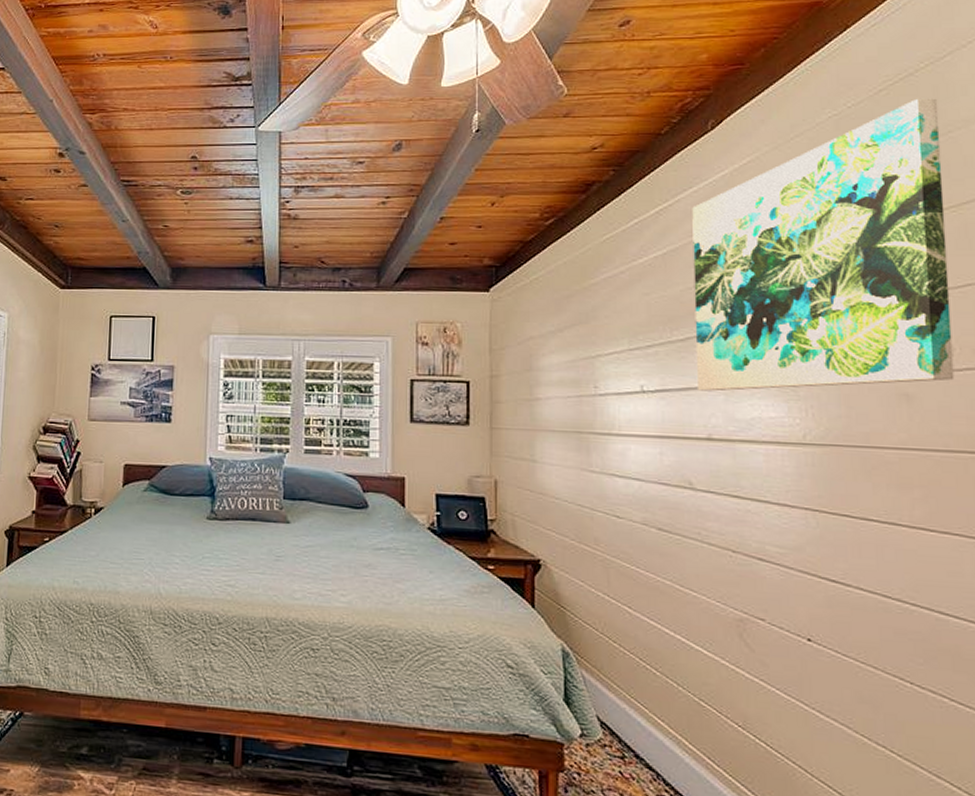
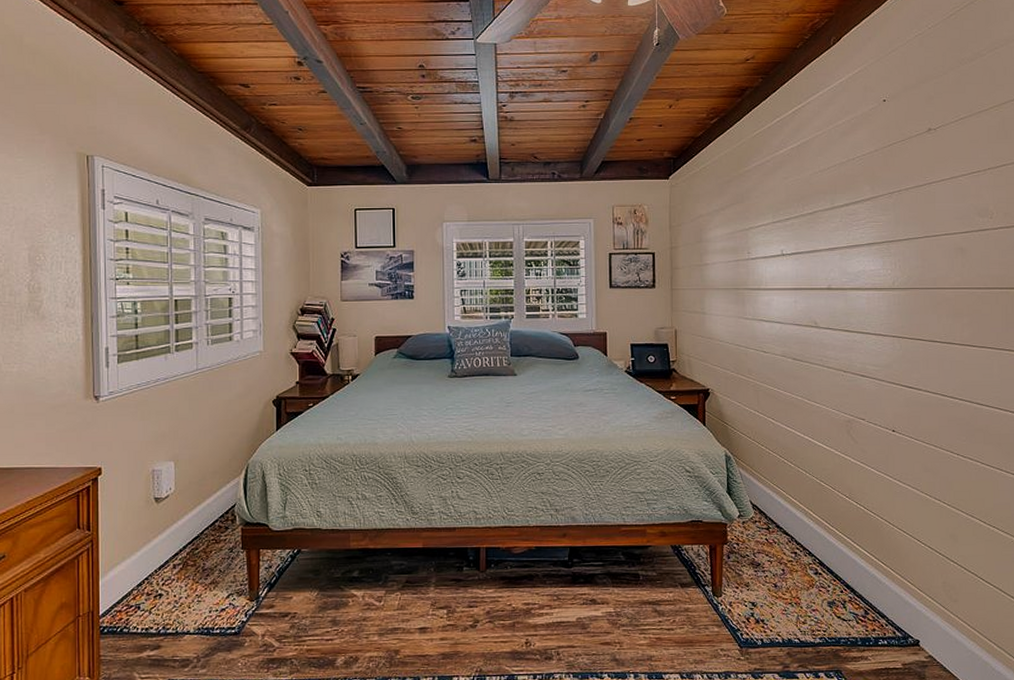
wall art: present [692,98,955,392] -> none [819,21,992,252]

